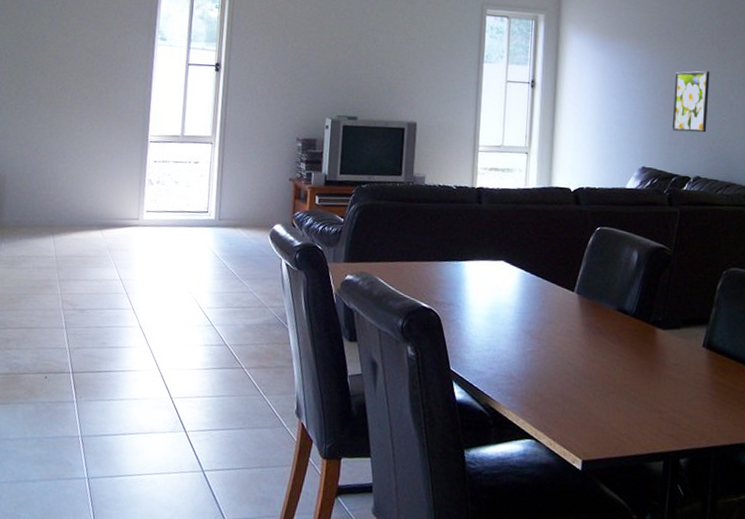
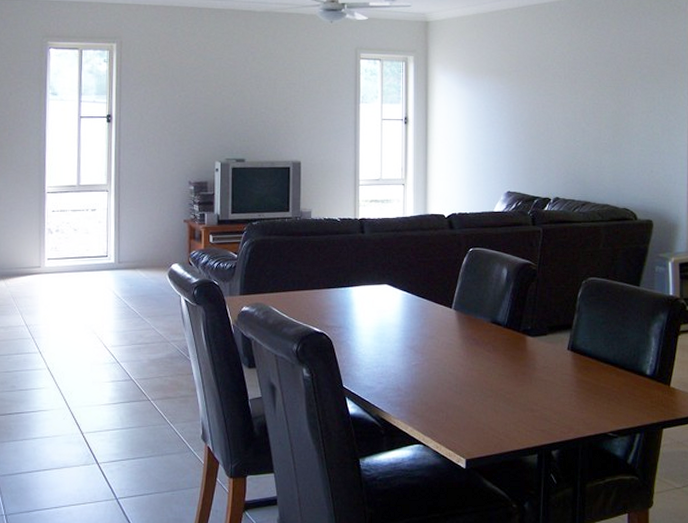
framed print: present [672,70,710,133] -> none [532,101,564,158]

